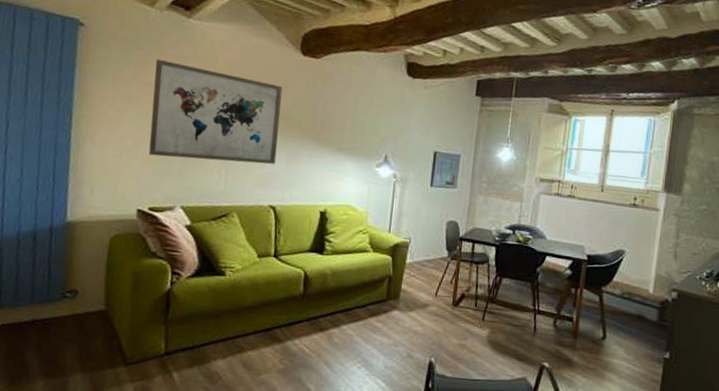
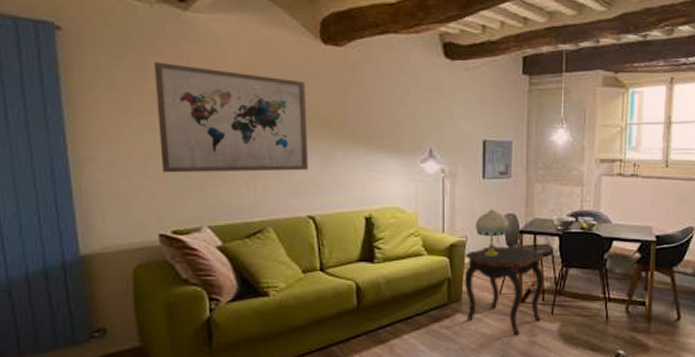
side table: none [402,249,481,337] -> present [464,246,545,335]
table lamp: none [419,215,451,260] -> present [475,209,510,257]

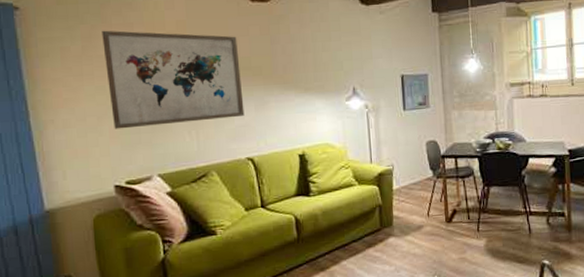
side table: present [464,246,545,335] -> none [392,170,469,253]
table lamp: present [475,209,510,257] -> none [400,138,432,182]

